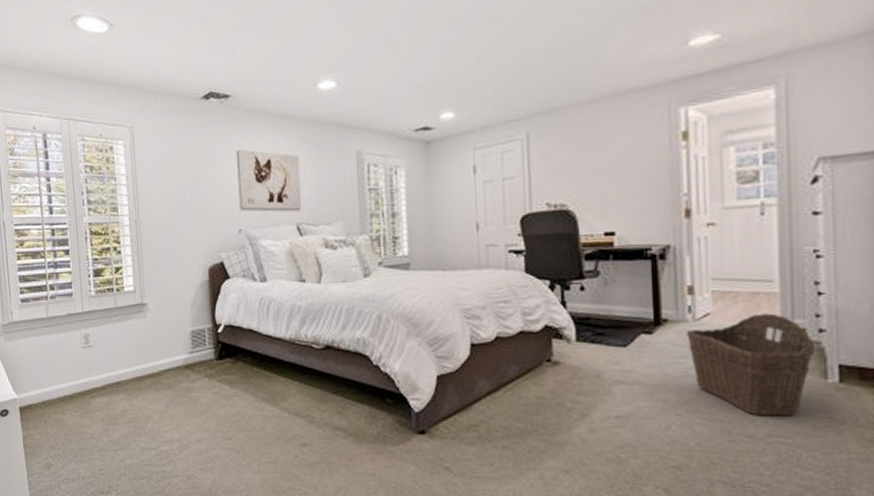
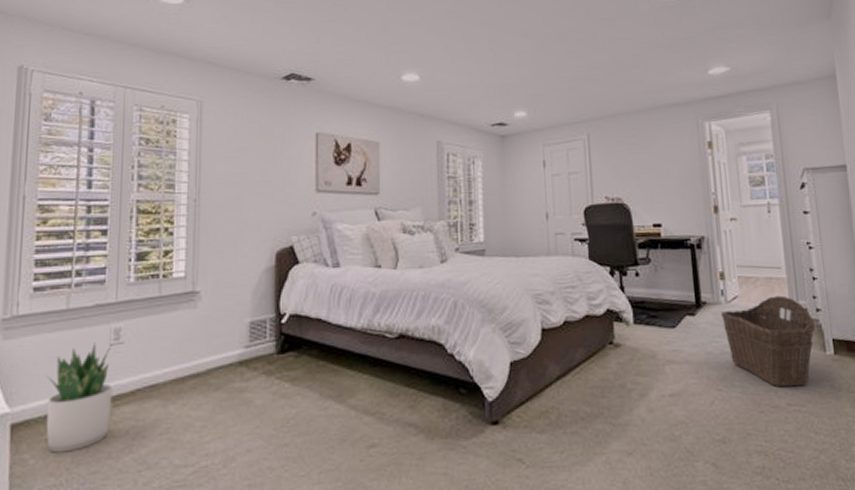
planter: none [39,345,90,431] -> present [46,342,113,453]

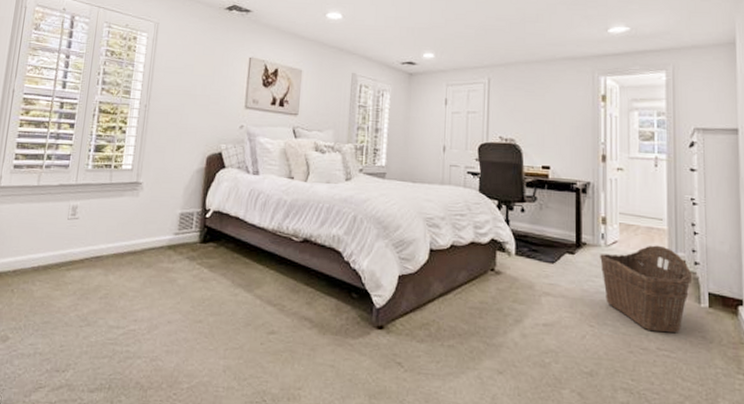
planter: present [46,342,113,453] -> none [12,215,70,303]

